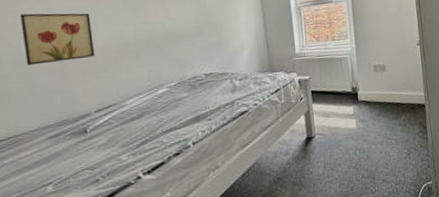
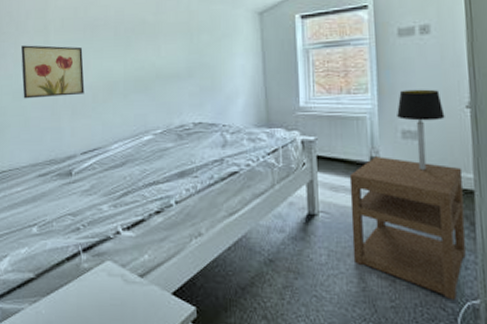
nightstand: none [337,86,422,185] -> present [349,157,466,300]
table lamp: none [369,33,403,94] -> present [397,89,445,171]

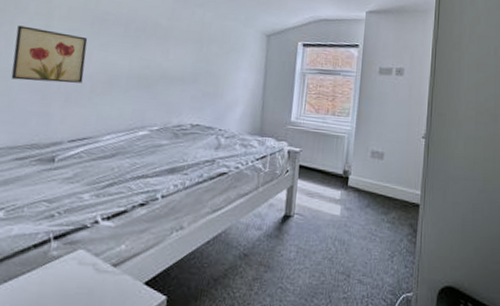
nightstand: present [349,157,466,300] -> none [317,170,413,293]
table lamp: present [397,89,445,171] -> none [369,118,406,186]

